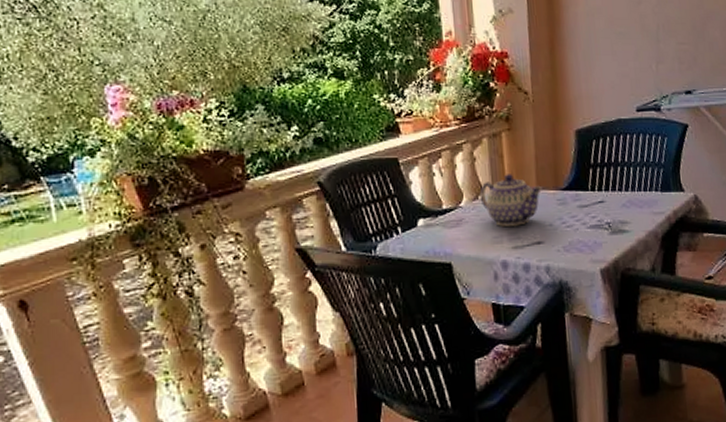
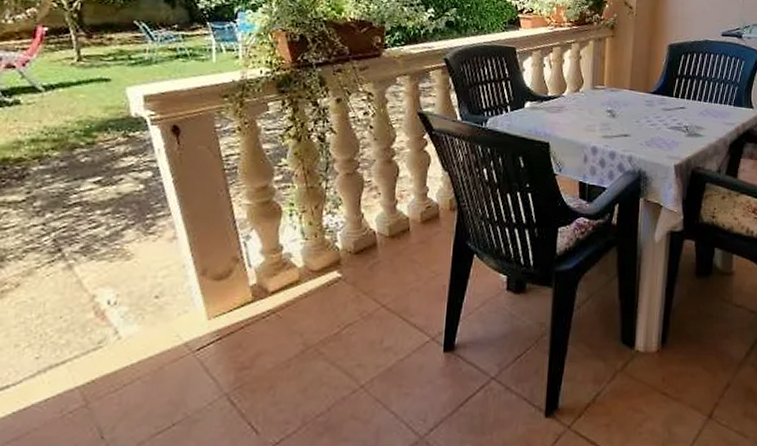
teapot: present [479,174,543,226] -> none [580,73,635,119]

